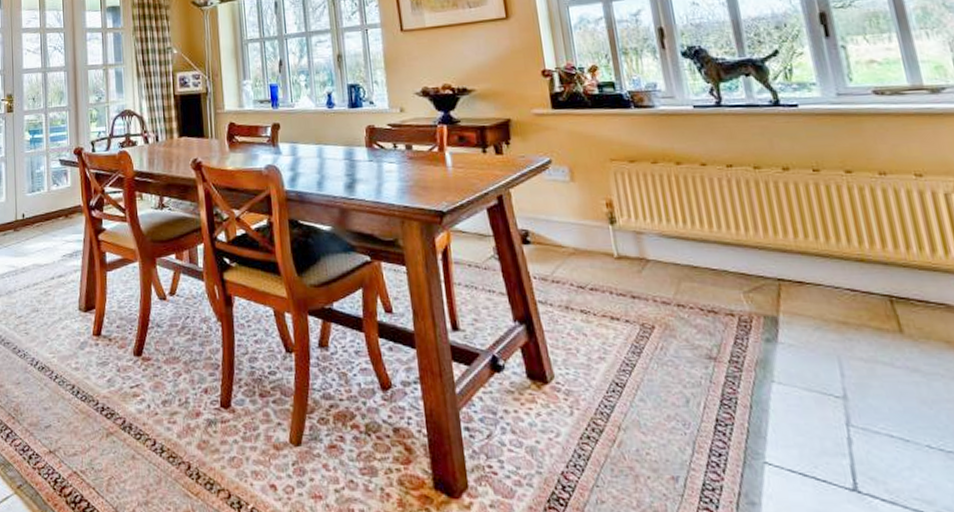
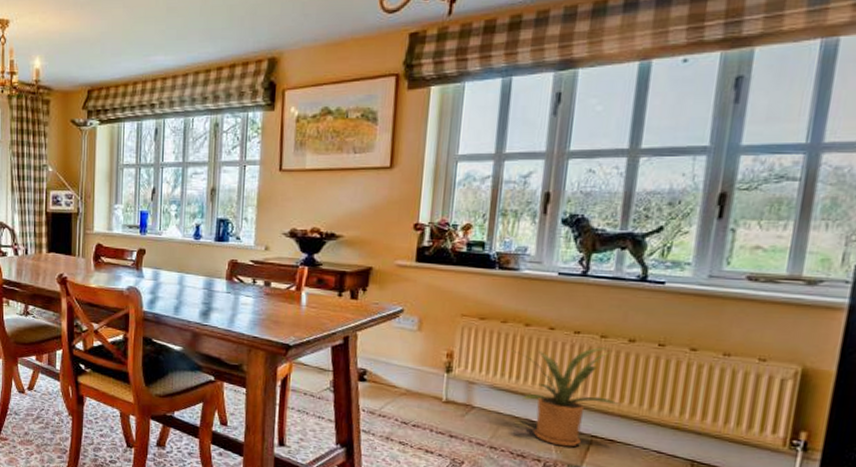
house plant: none [664,179,797,295] -> present [505,347,621,447]

